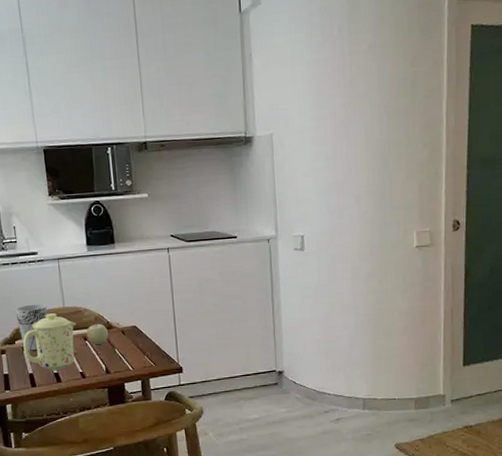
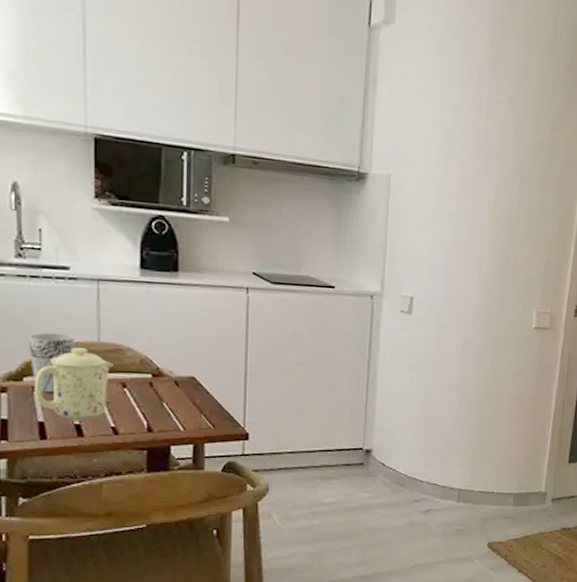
fruit: present [86,322,109,344] -> none [126,366,157,394]

